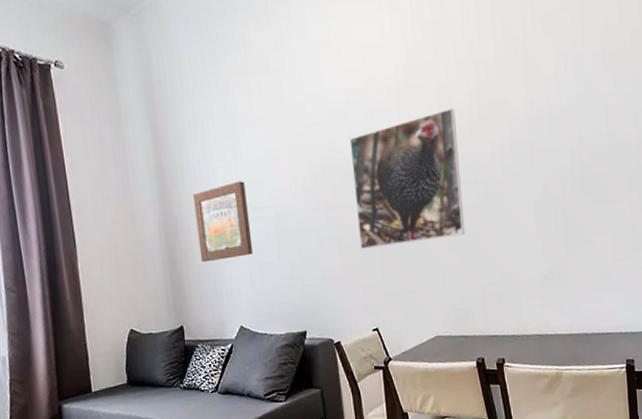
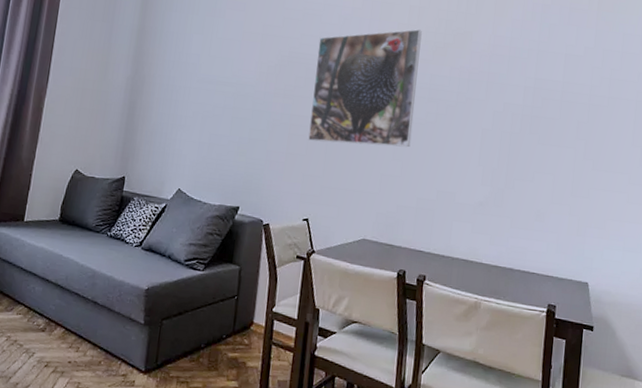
wall art: present [193,181,254,263] -> none [157,55,215,124]

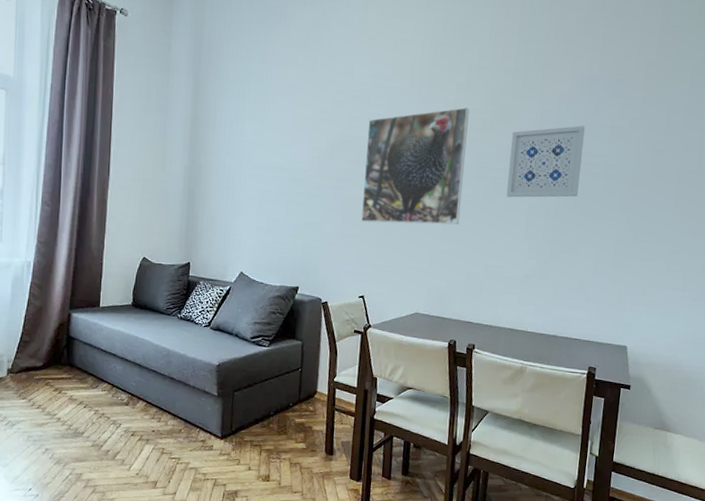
wall art: none [459,51,539,123] -> present [506,125,585,198]

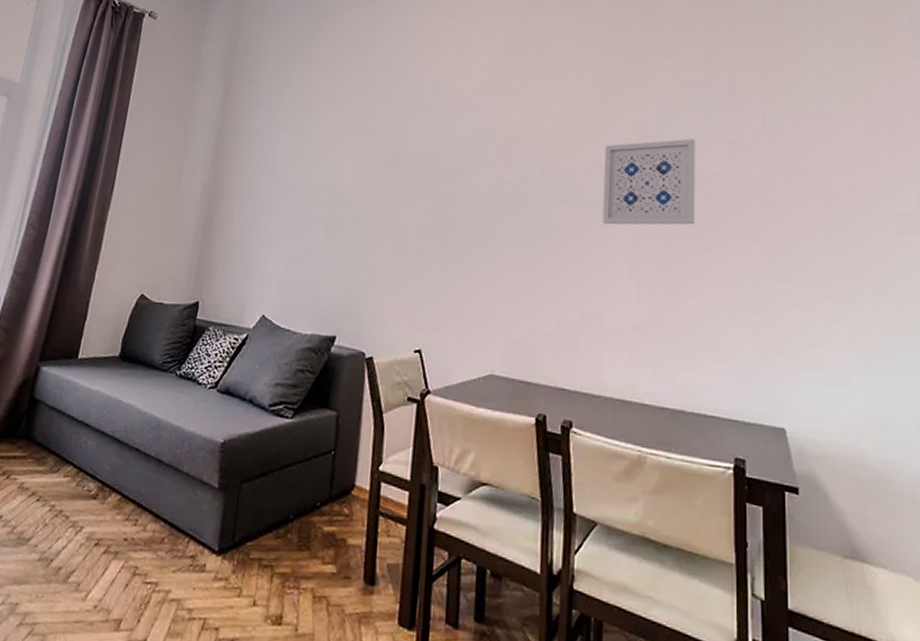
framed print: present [361,107,470,225] -> none [418,117,551,259]

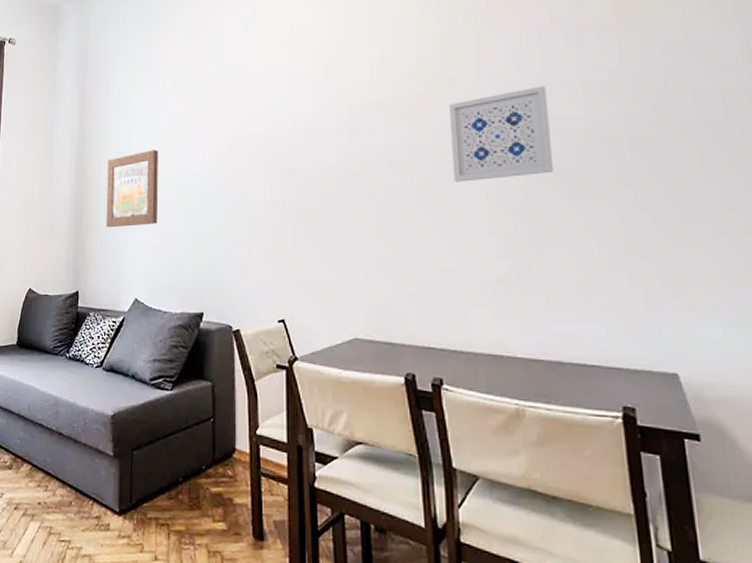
wall art: none [238,155,306,237] -> present [105,150,159,228]

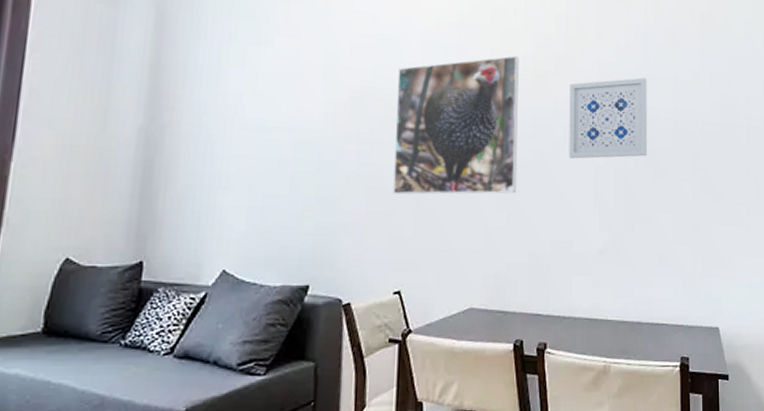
wall art: present [105,150,159,228] -> none [186,94,263,185]
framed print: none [270,84,397,228] -> present [393,55,519,195]

